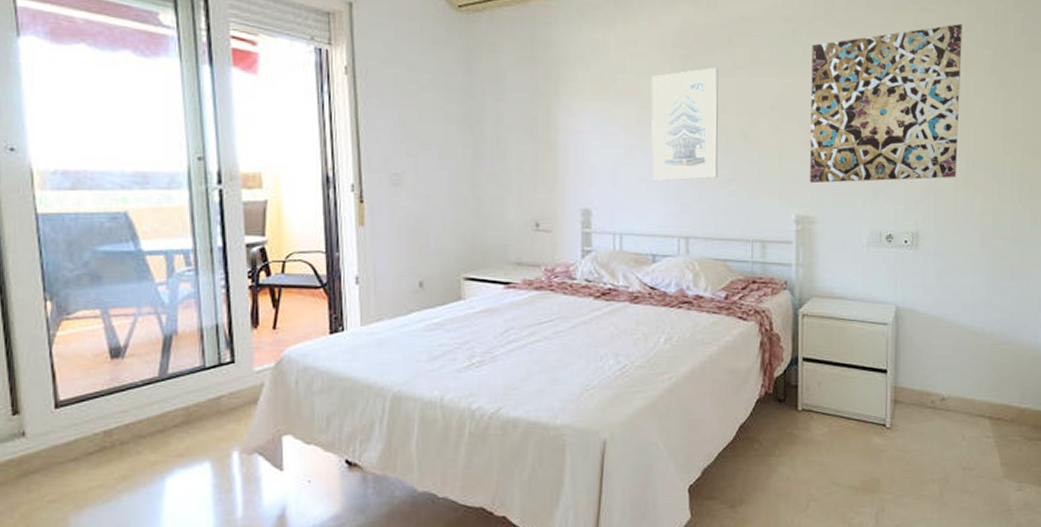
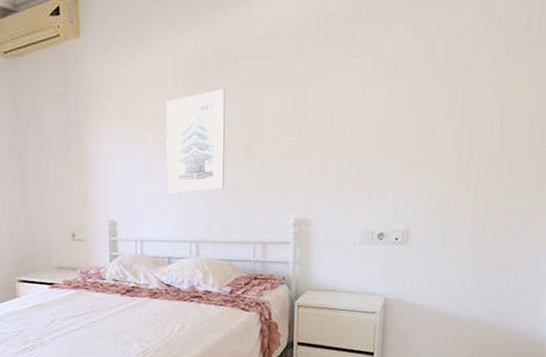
wall art: present [810,23,962,183] -> none [308,25,464,189]

